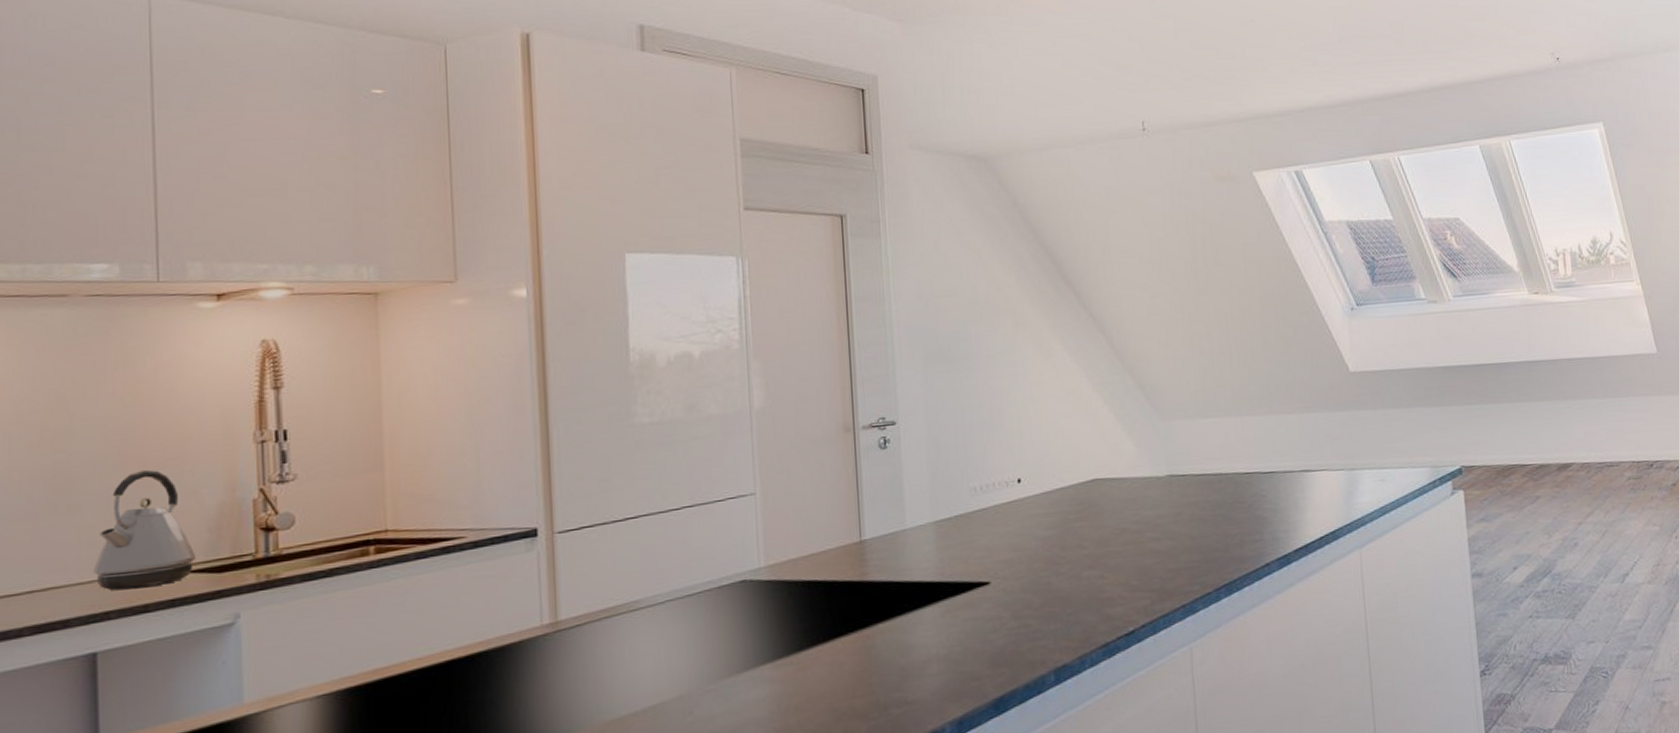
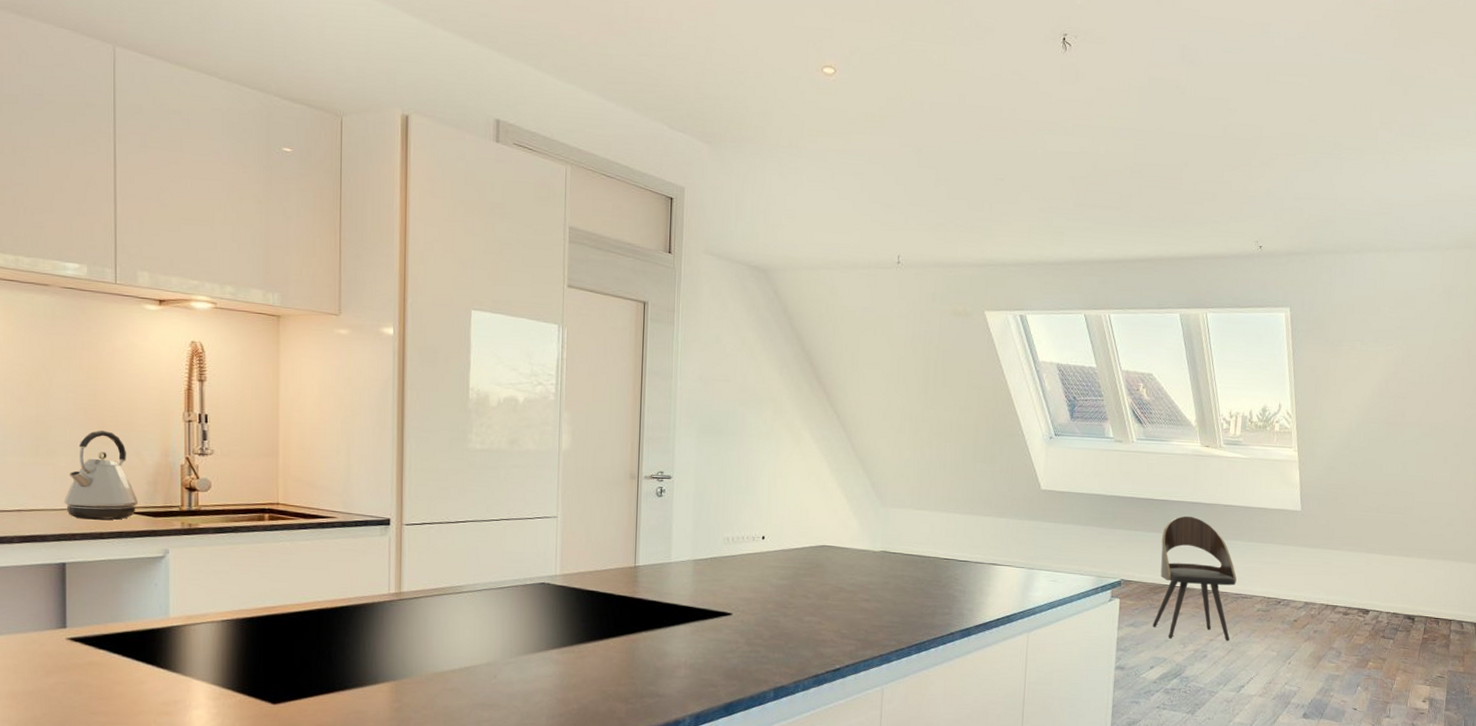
dining chair: none [1501,378,1601,531] -> present [1152,516,1237,641]

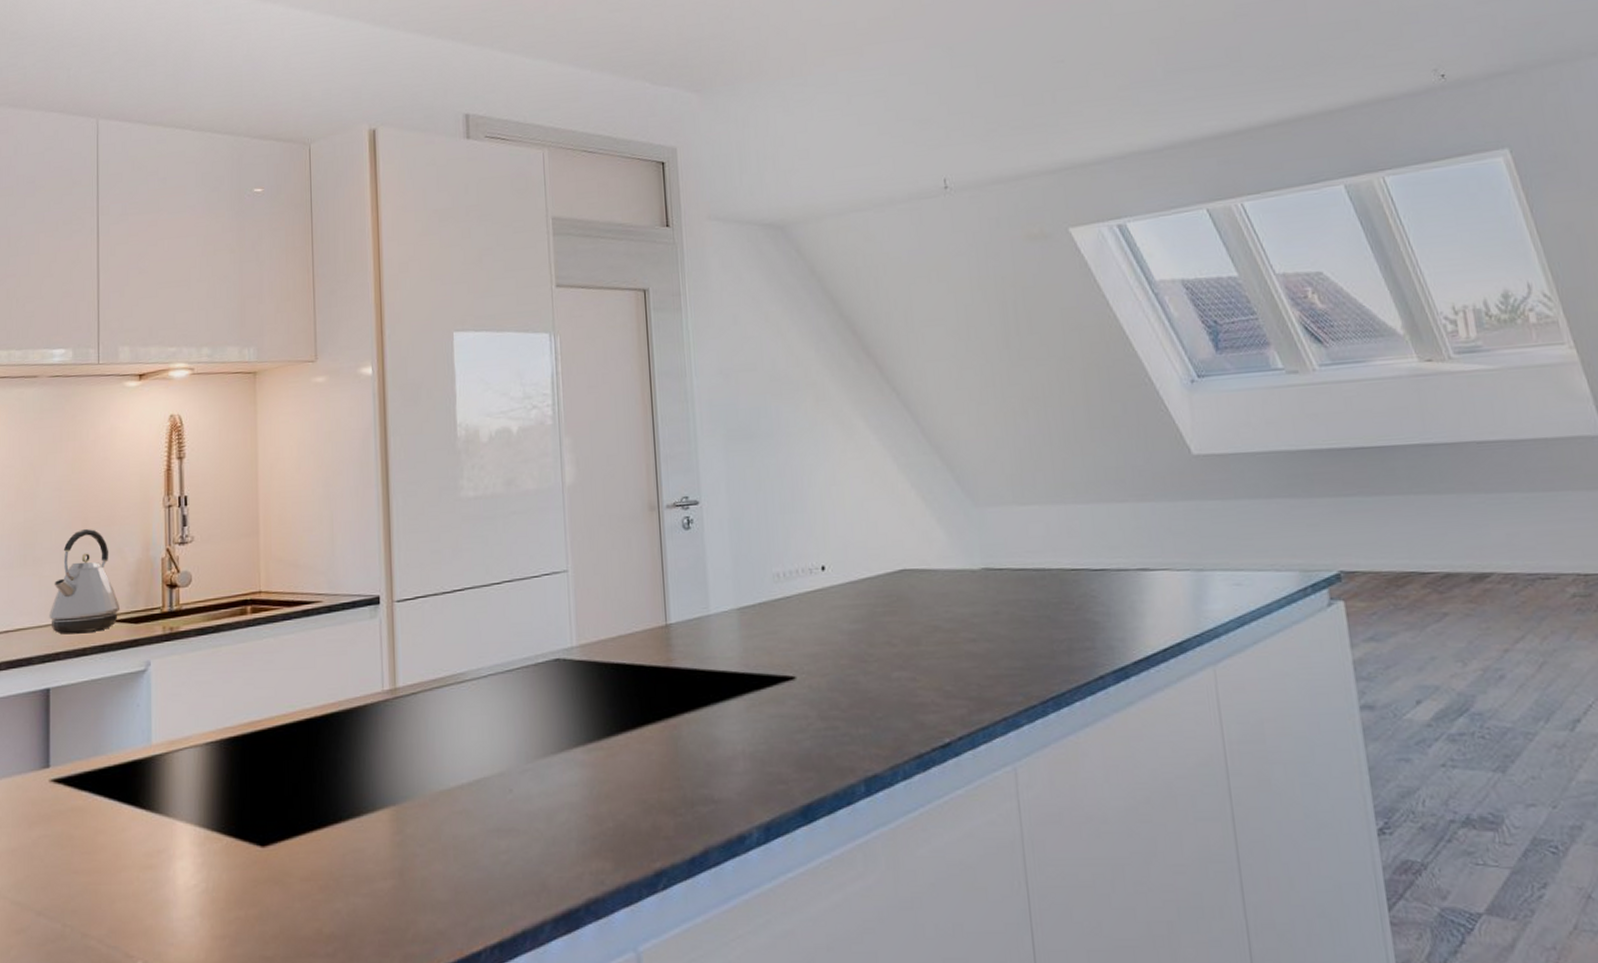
dining chair: present [1152,516,1237,641] -> none [1389,465,1537,656]

